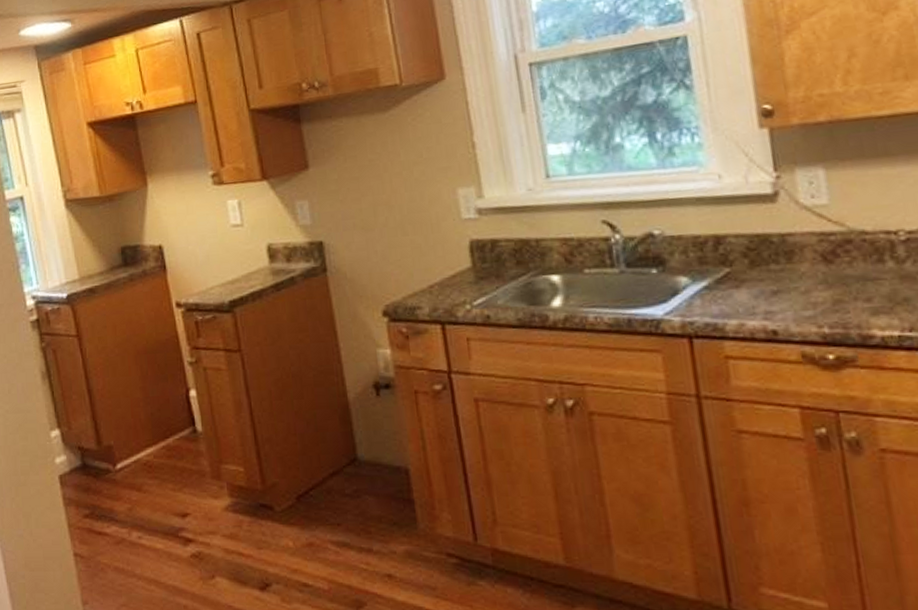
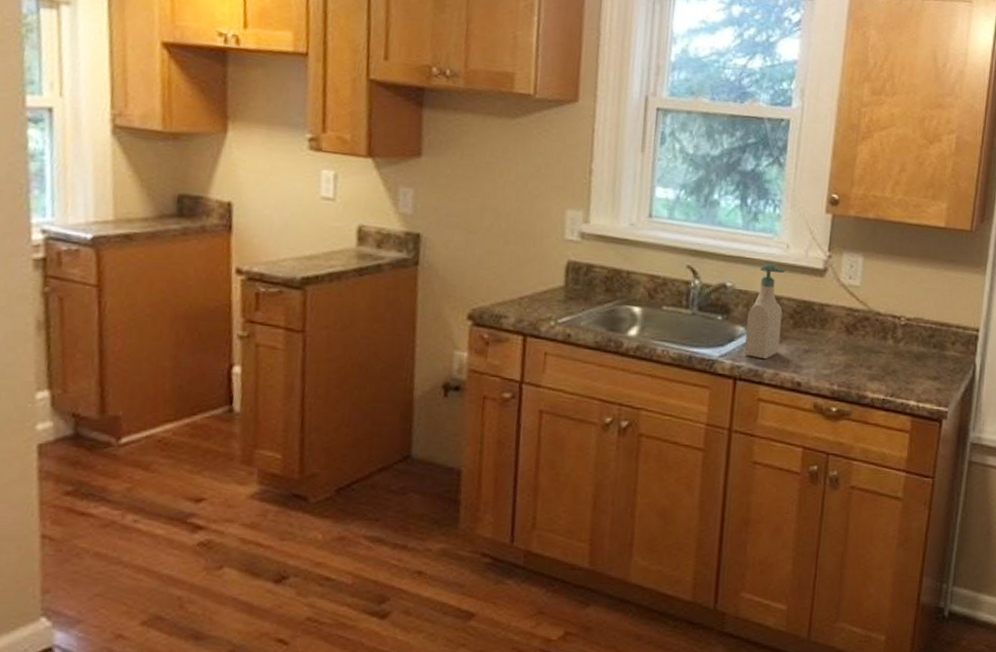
soap bottle: none [687,200,739,310] -> present [744,263,786,360]

